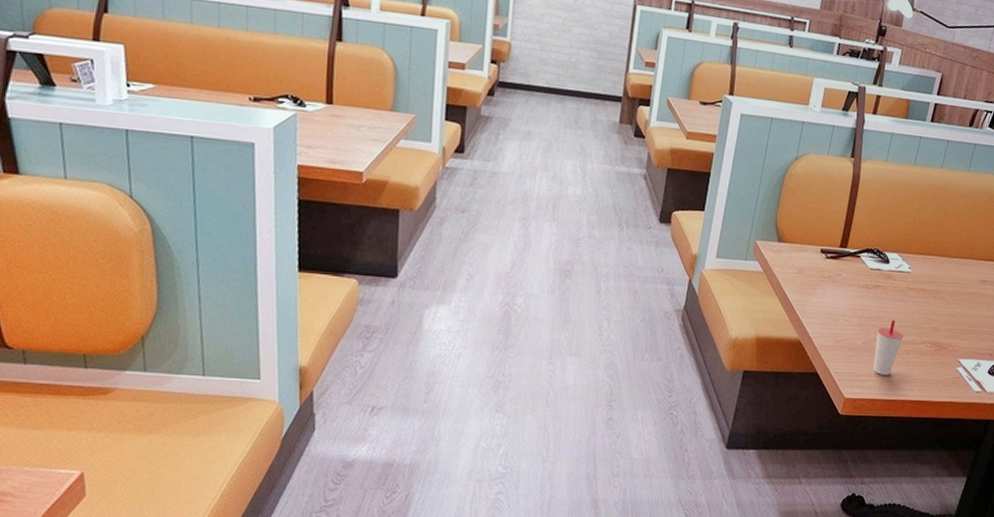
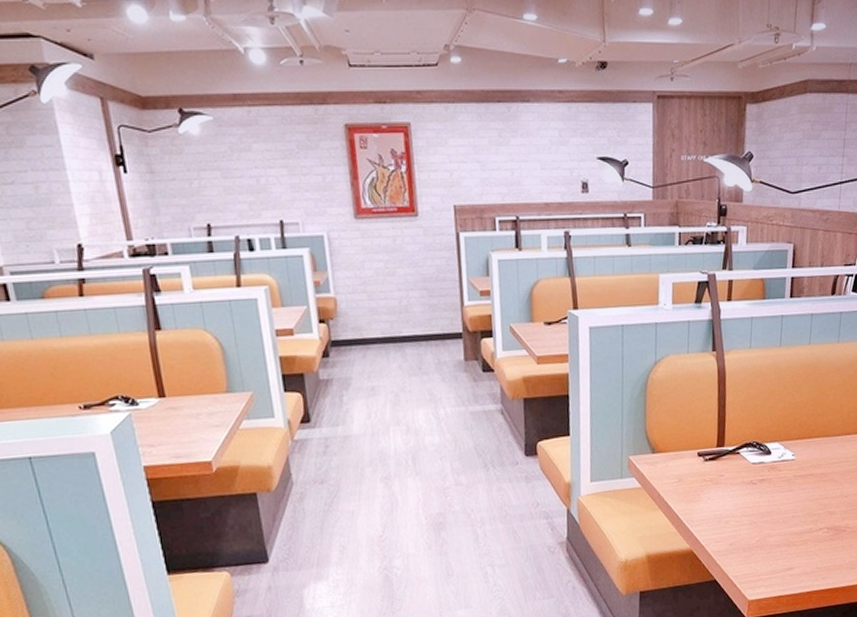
cup: present [873,319,904,375] -> none [770,511,799,570]

